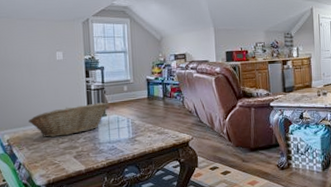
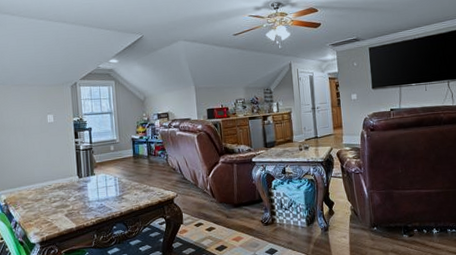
fruit basket: present [29,102,107,137] -> none [23,162,95,197]

